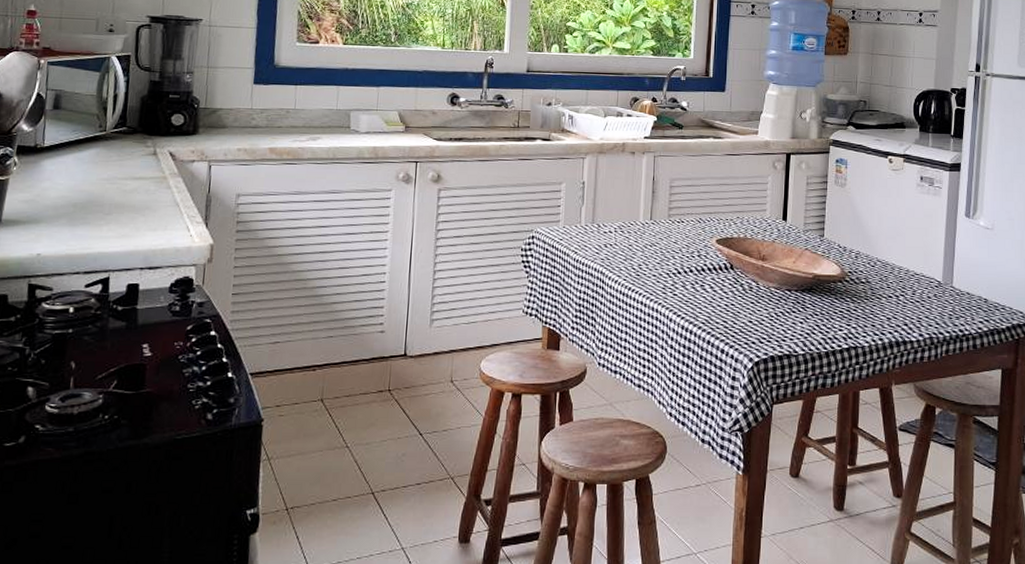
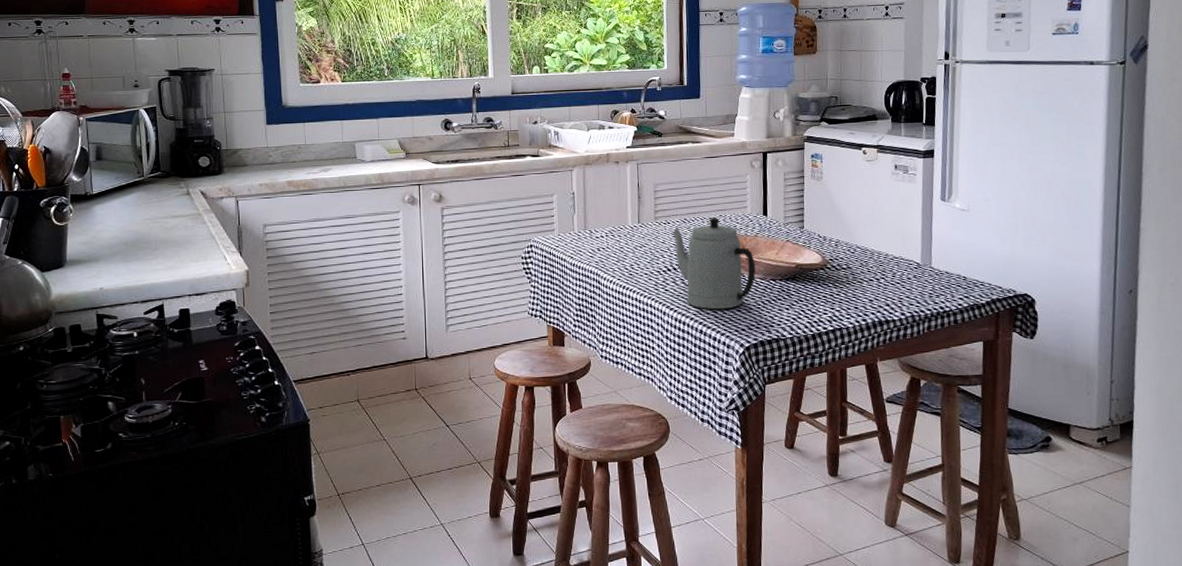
teapot: none [685,219,771,319] -> present [671,218,756,310]

